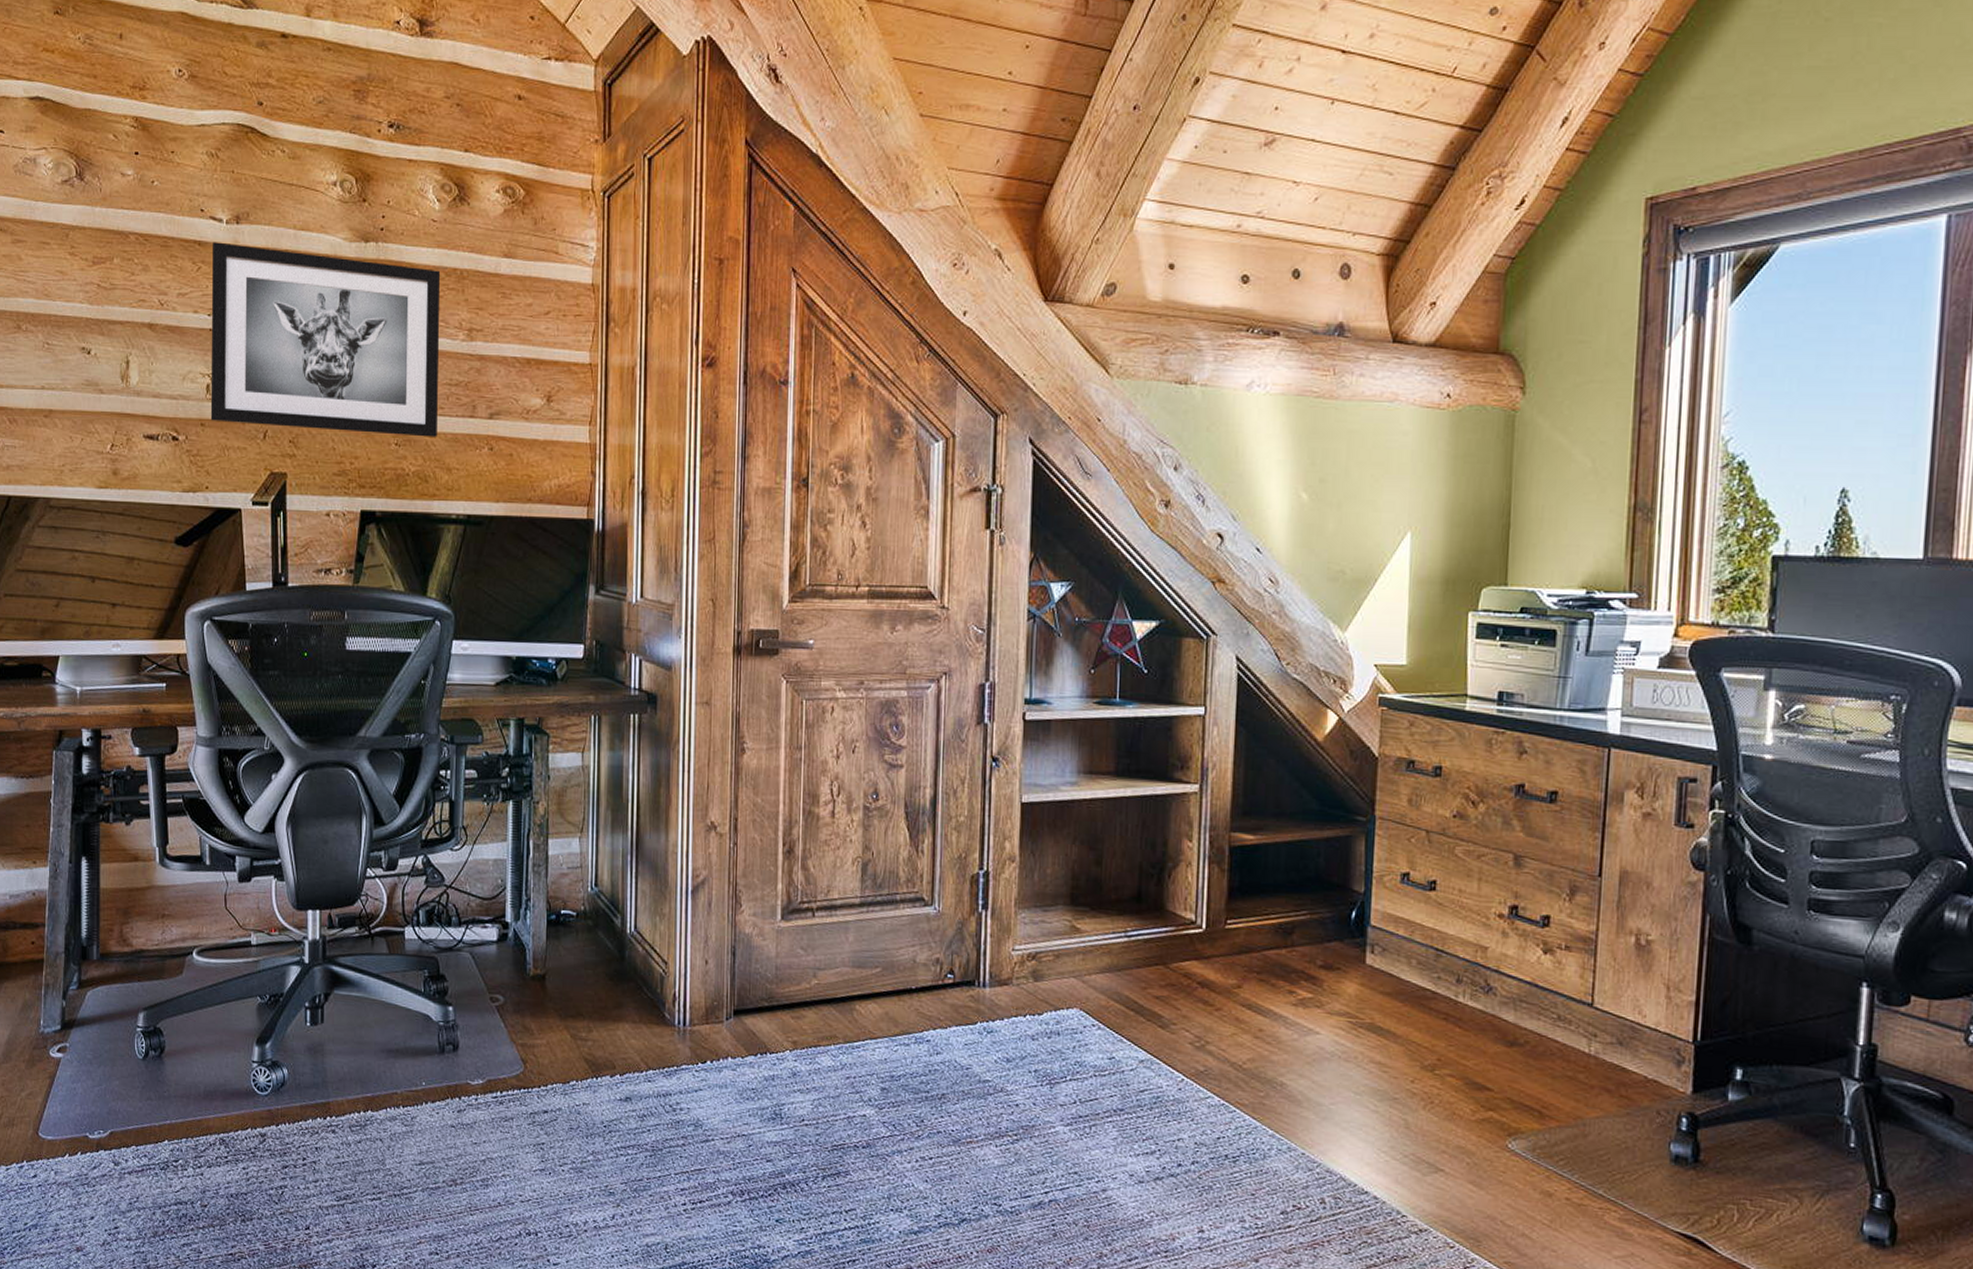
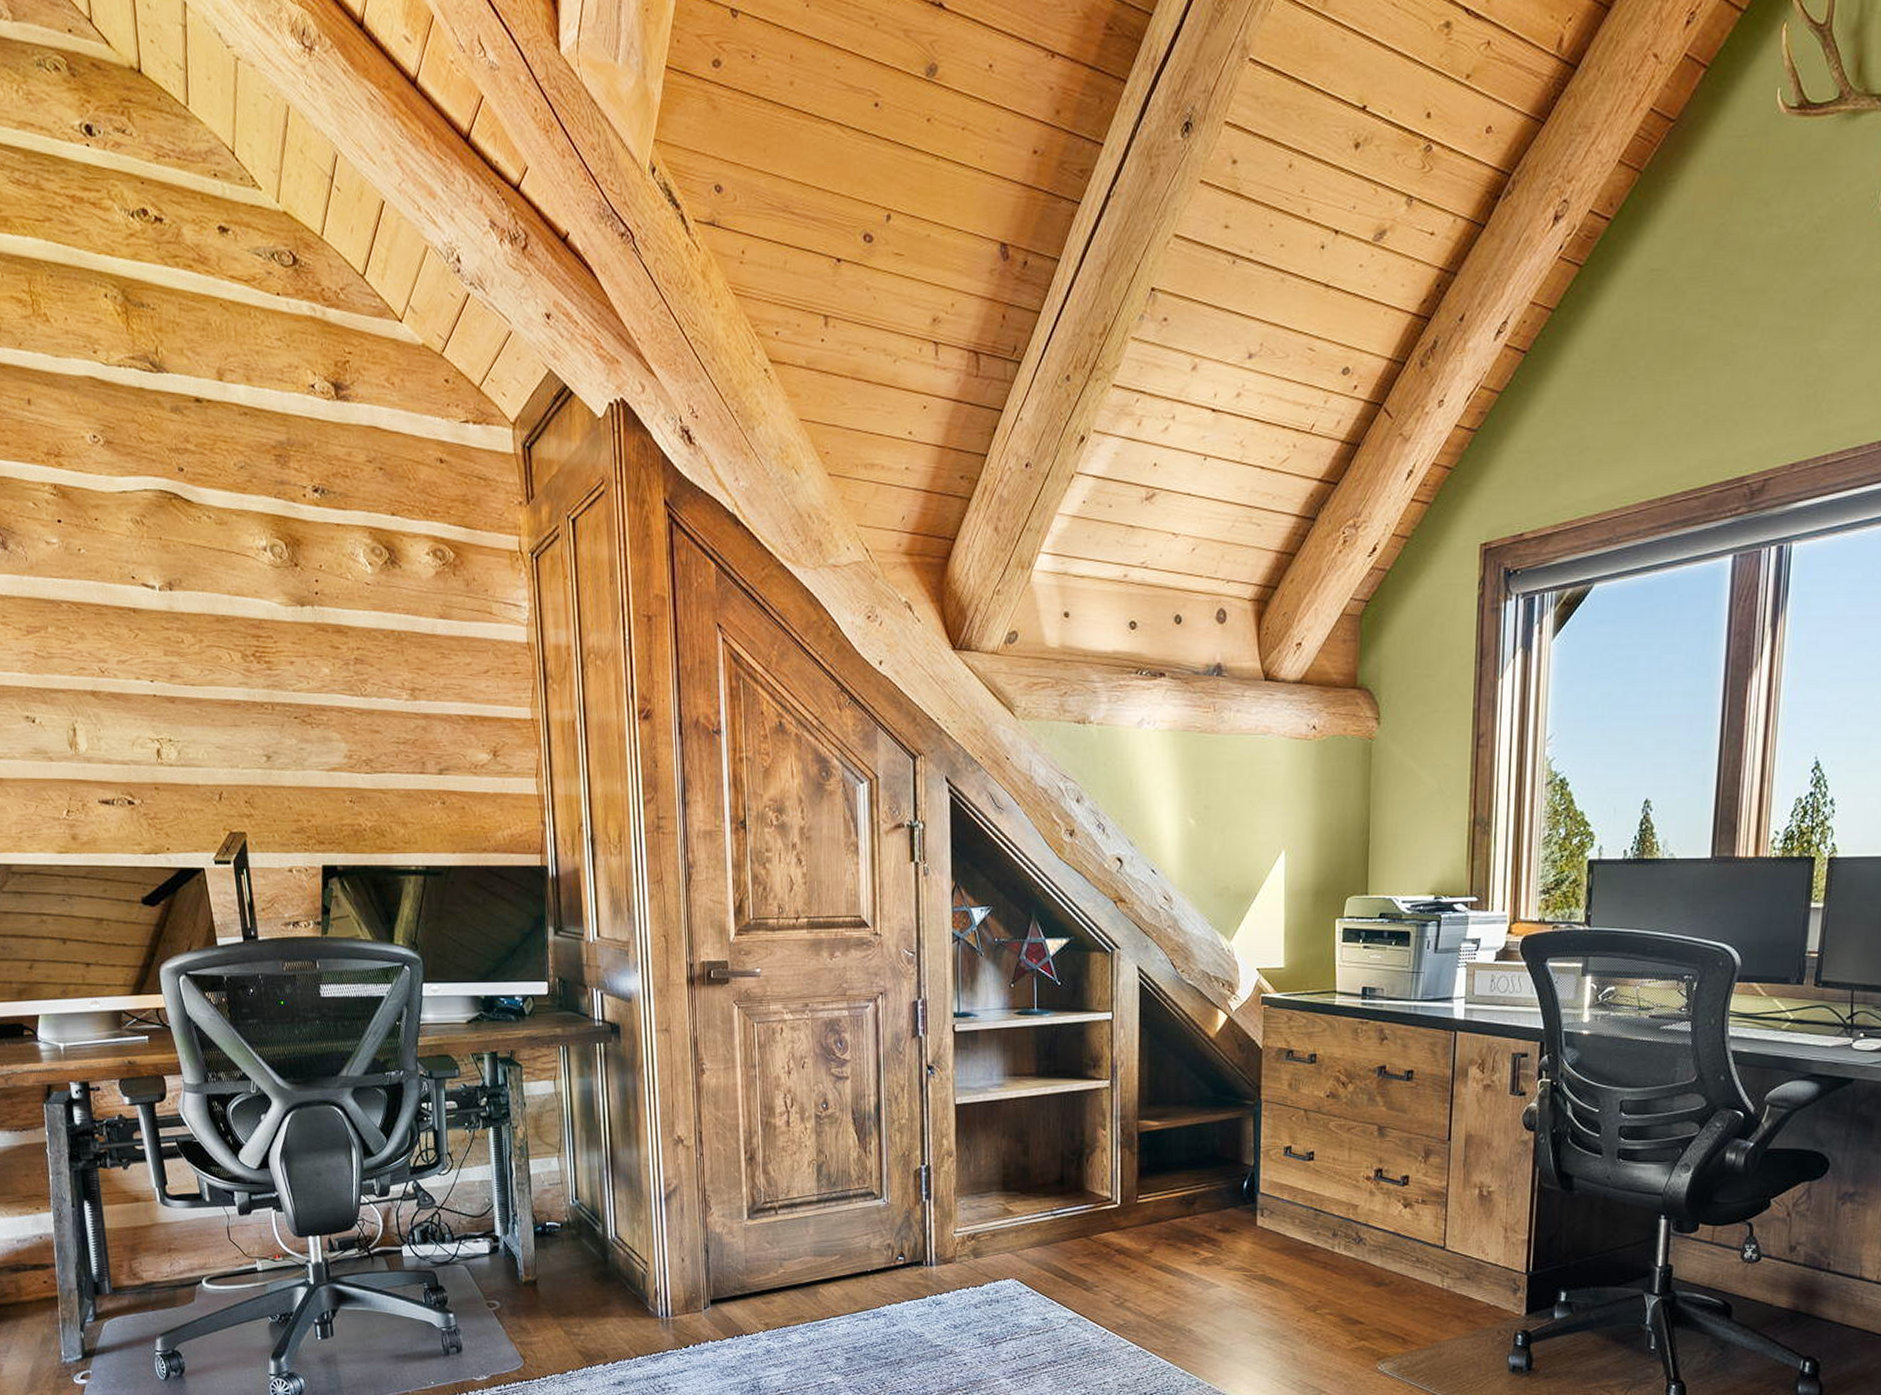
wall art: present [210,242,441,437] -> none [147,609,390,794]

